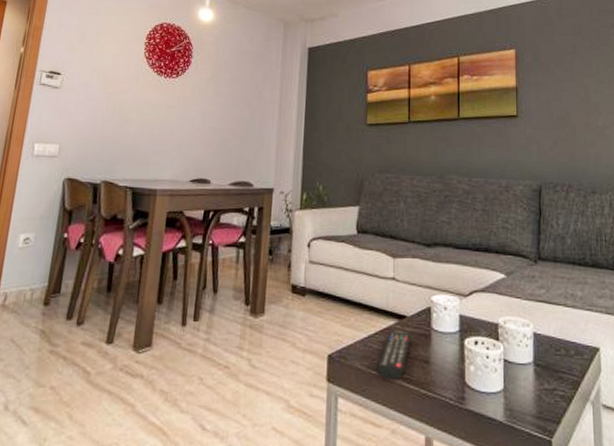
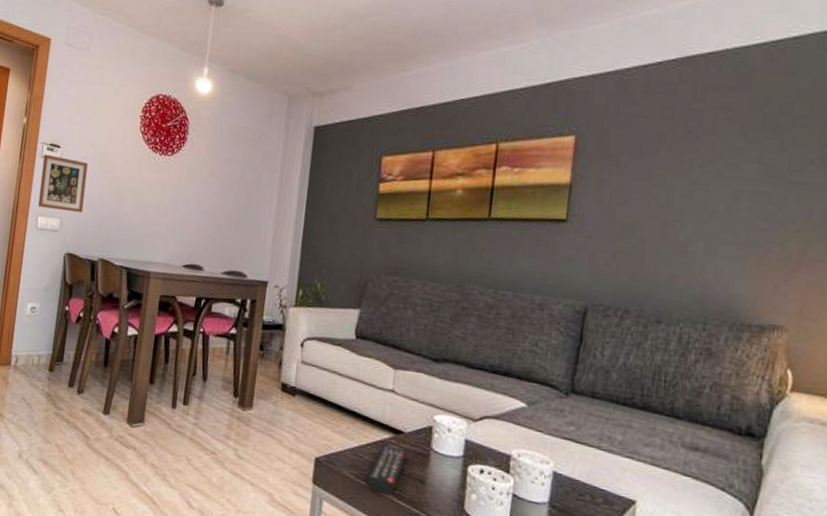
picture frame: none [34,81,91,137] -> present [38,154,88,213]

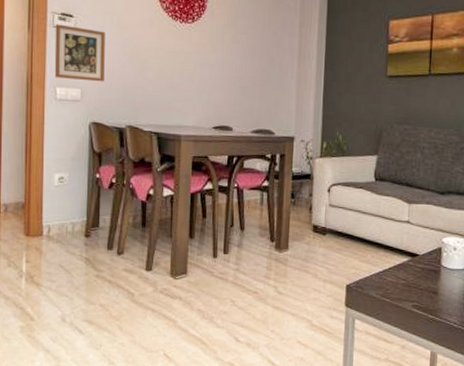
remote control: present [366,443,408,495] -> none [390,266,423,307]

